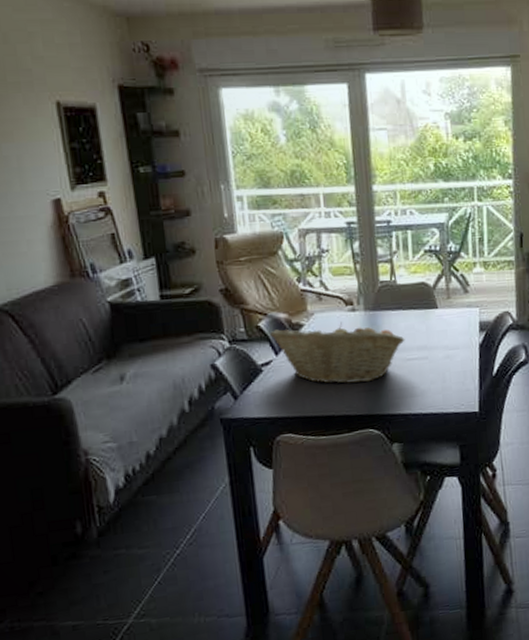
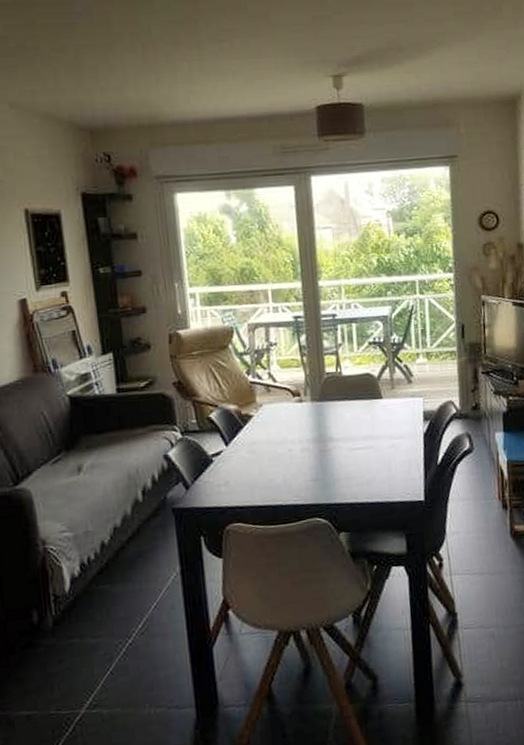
fruit basket: present [270,322,405,384] -> none [220,413,351,474]

